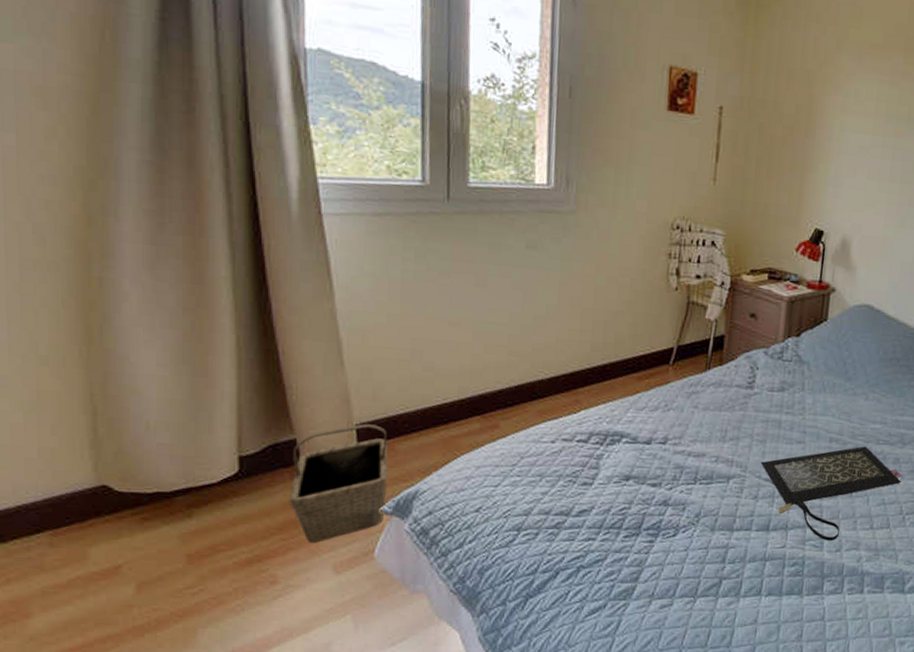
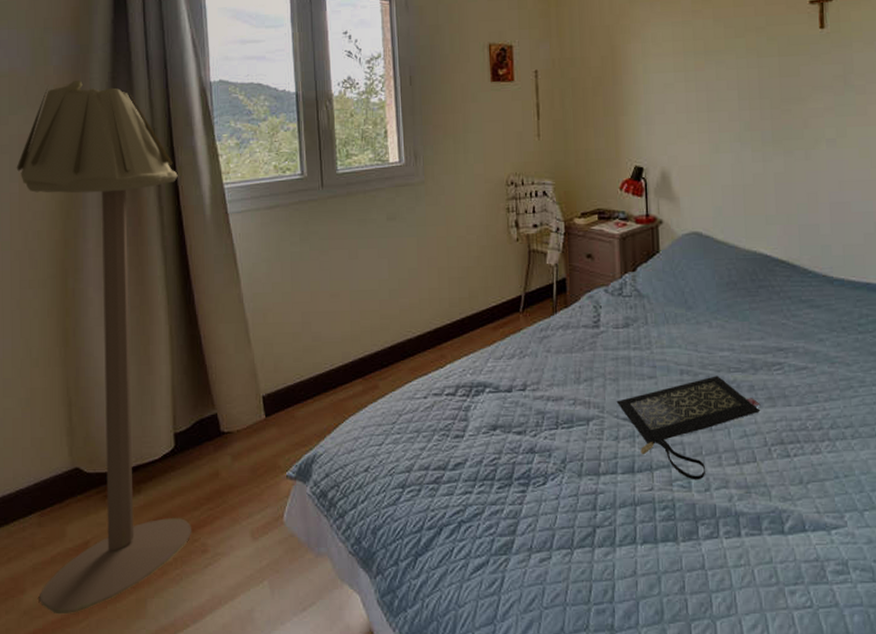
floor lamp: none [11,10,259,642] -> present [16,80,192,615]
basket: present [289,424,388,544] -> none [214,395,290,512]

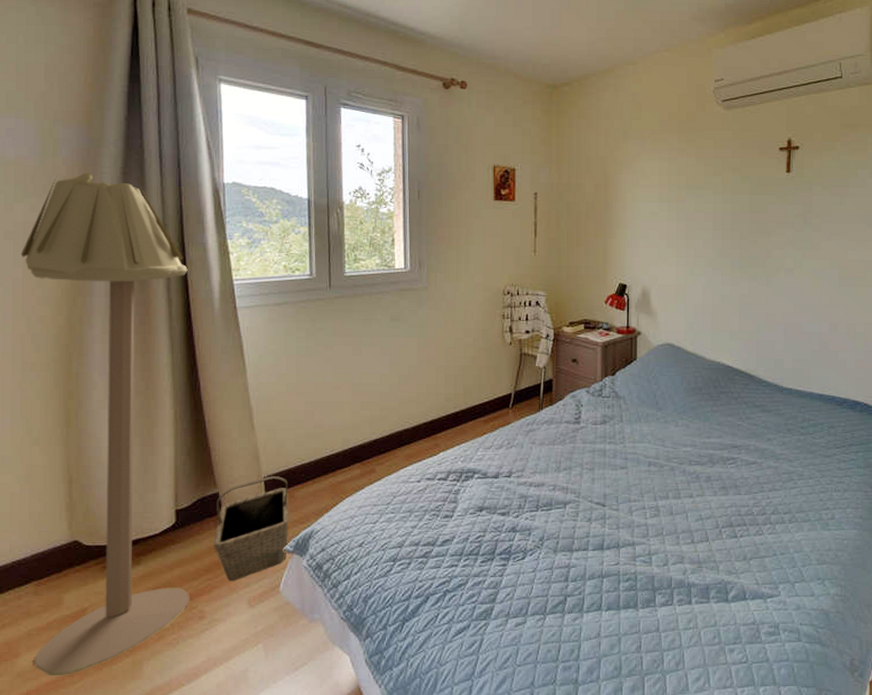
basket: none [214,395,290,512] -> present [214,476,289,582]
clutch bag: present [616,376,760,480] -> none [591,468,714,557]

